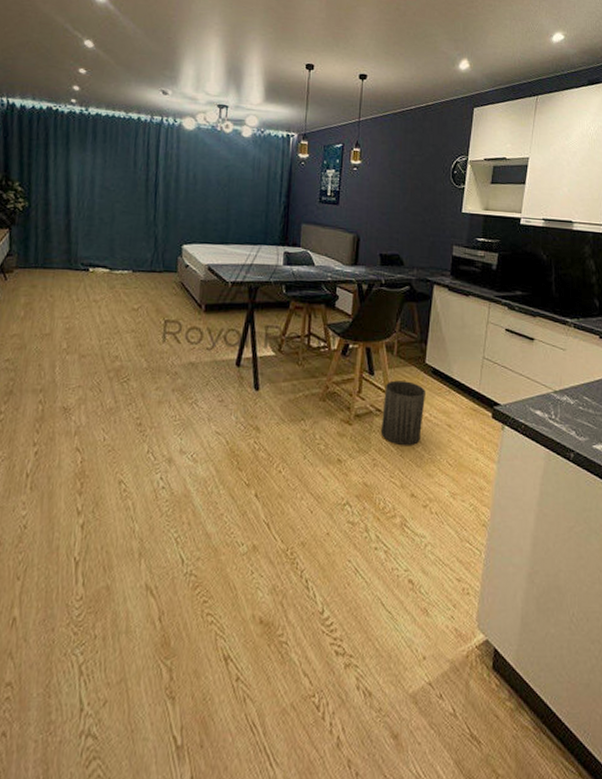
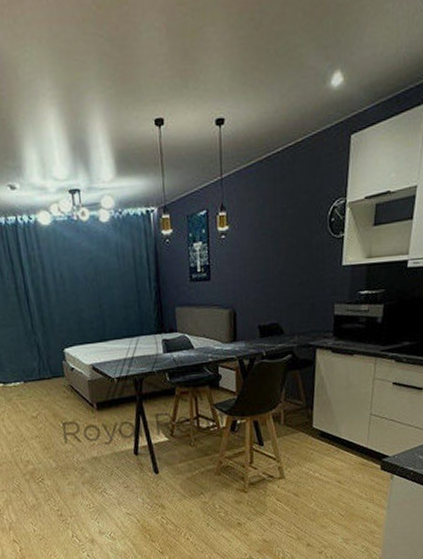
trash can: present [380,380,425,446] -> none [274,446,315,505]

